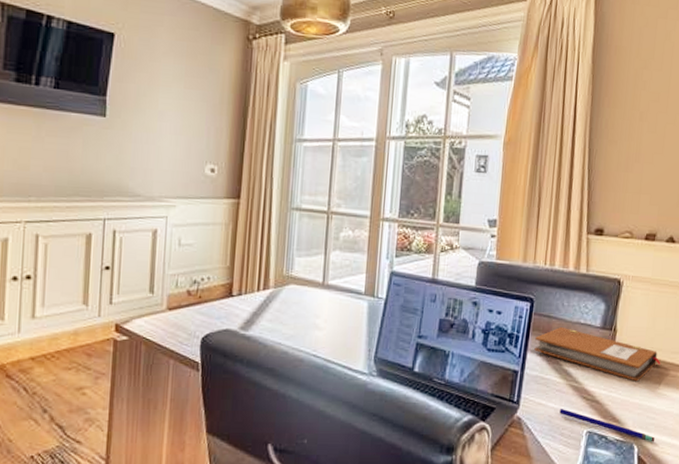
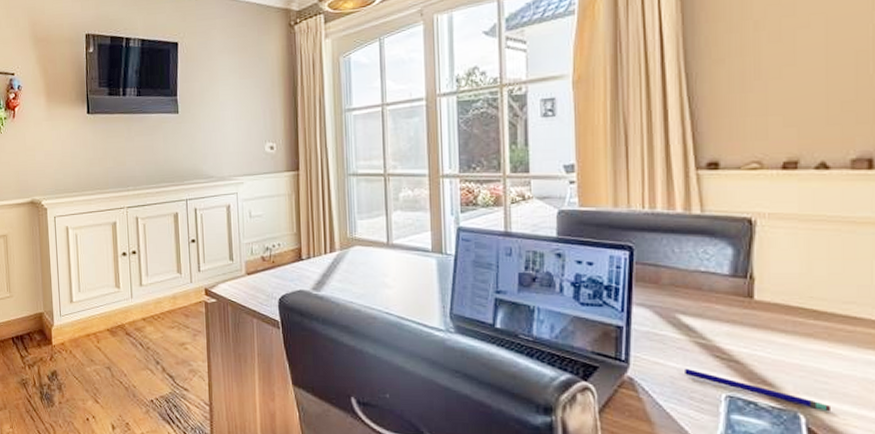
notebook: present [534,327,661,382] -> none [641,277,828,338]

